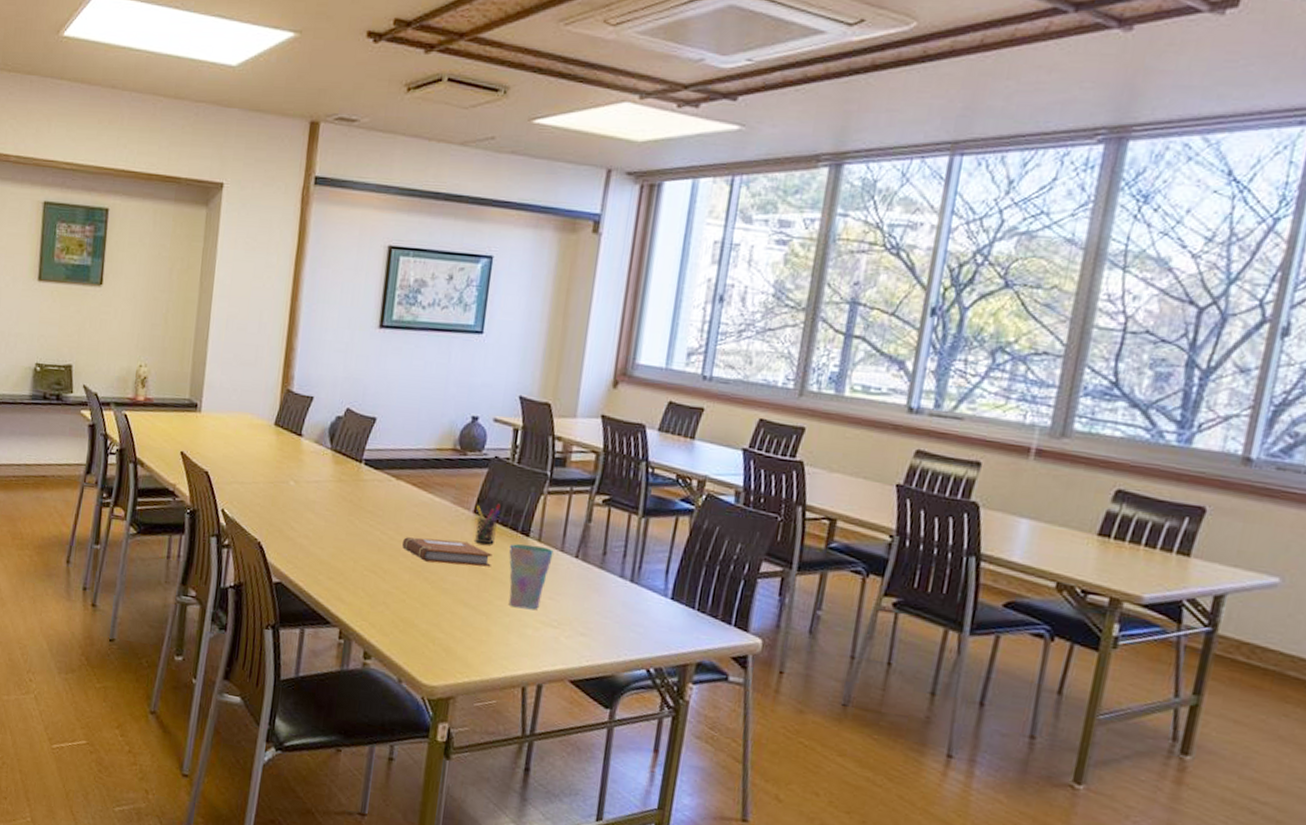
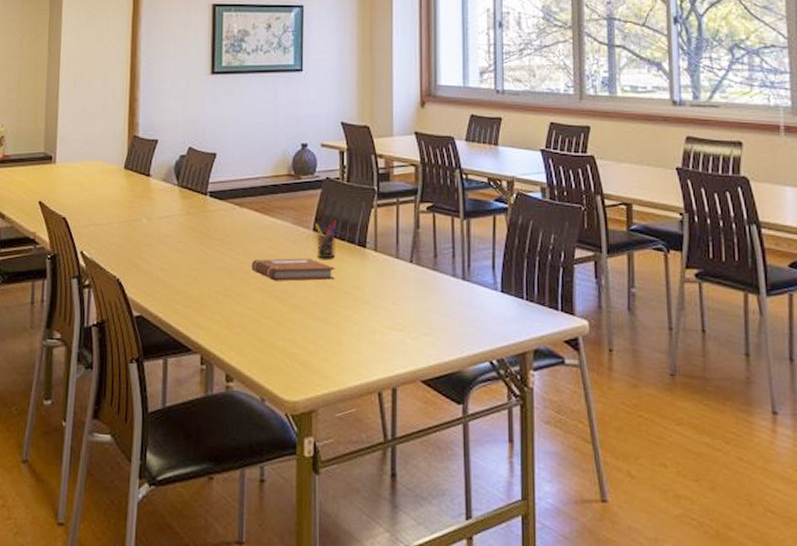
cup: present [508,544,554,610] -> none [350,255,390,316]

